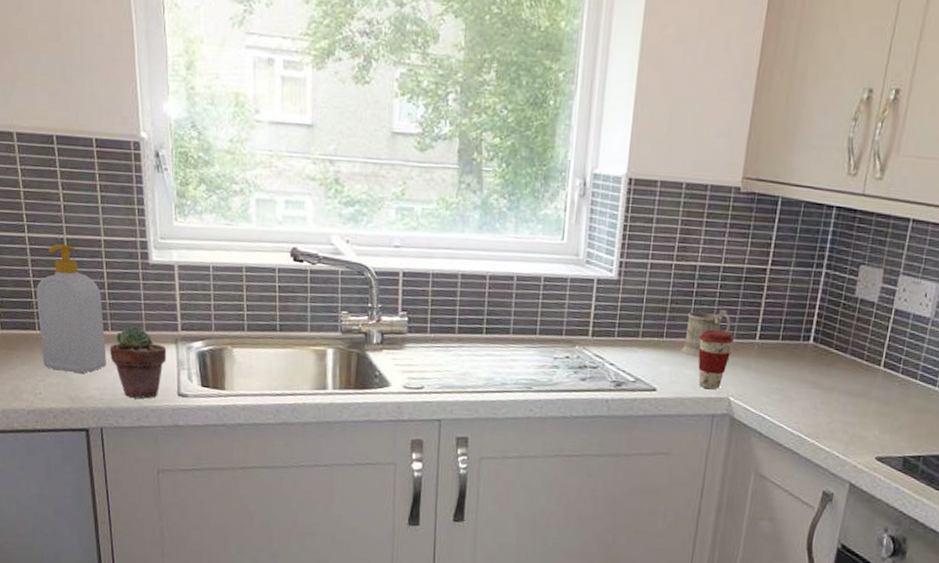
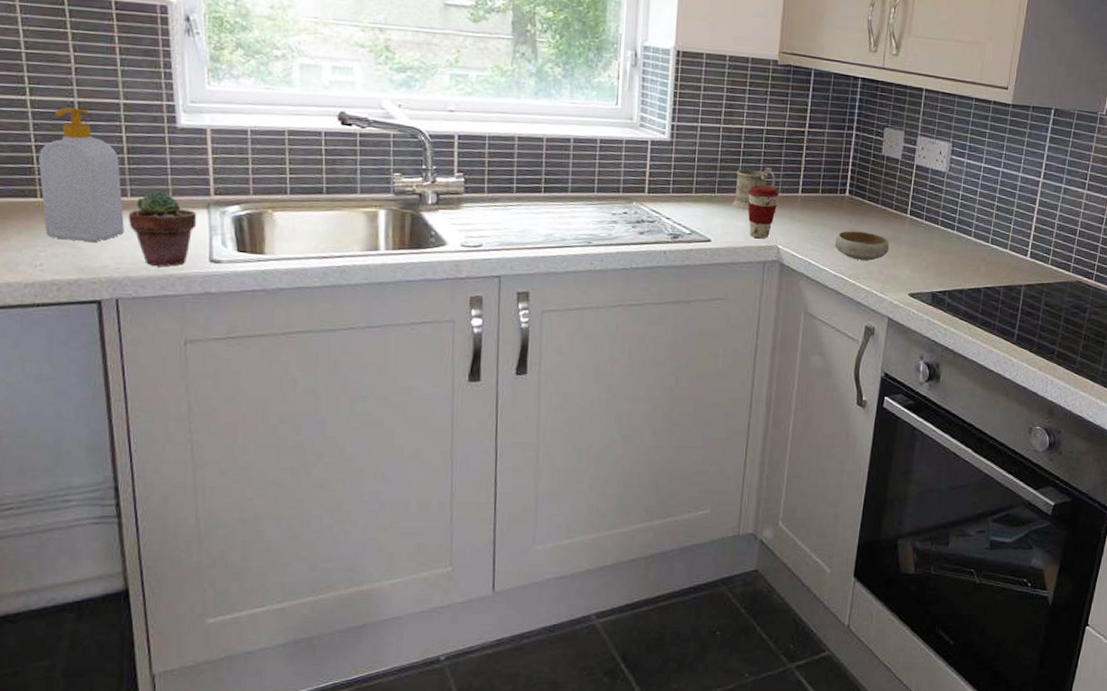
bowl: none [793,383,857,418] -> present [835,230,890,261]

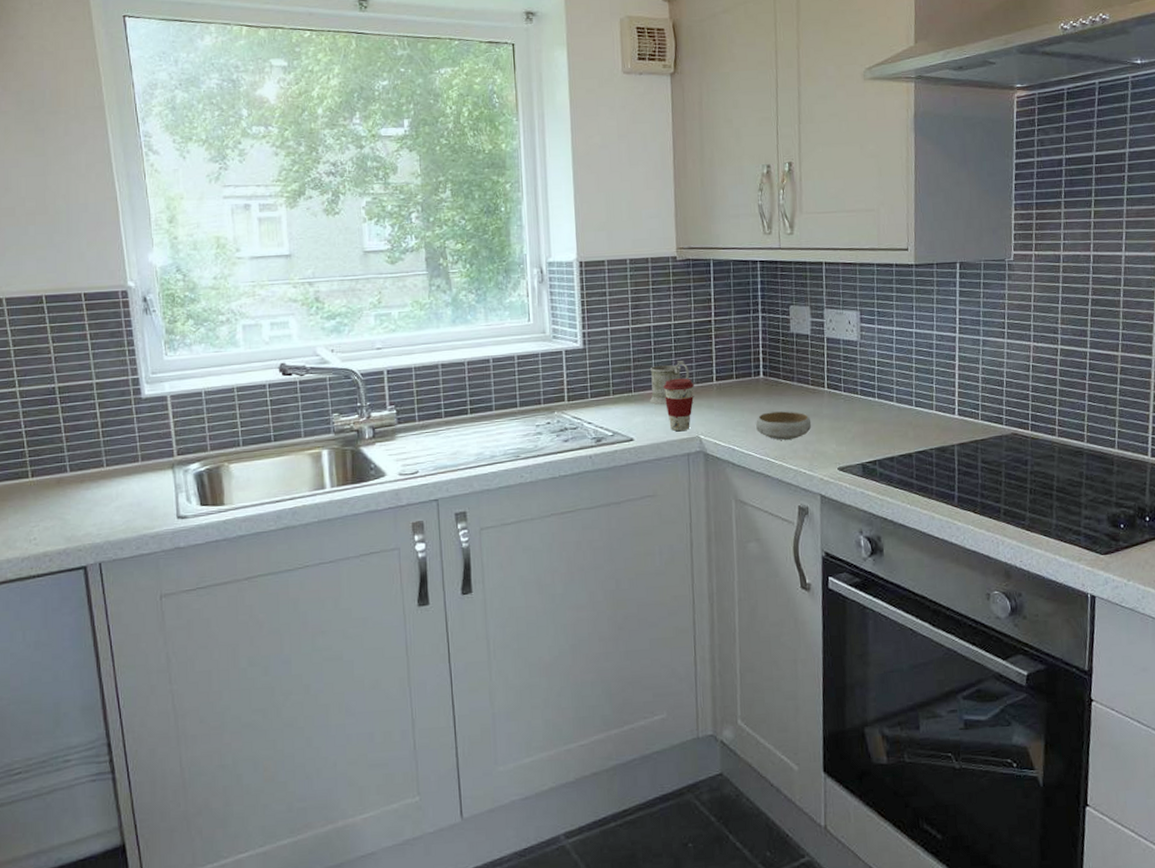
soap bottle: present [38,107,125,242] -> none [28,392,103,513]
potted succulent: present [128,191,197,267] -> none [105,458,164,529]

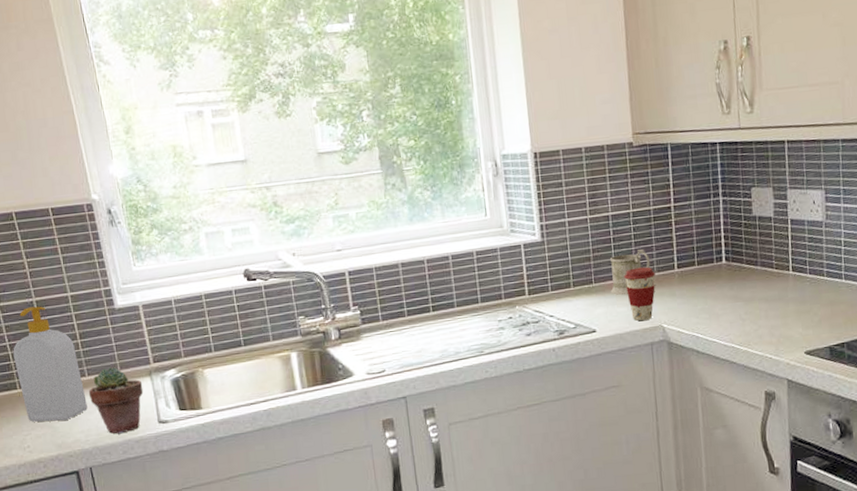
soap bottle: none [28,392,103,513] -> present [13,306,88,422]
potted succulent: none [105,458,164,529] -> present [88,367,144,434]
bowl: present [756,411,812,440] -> none [719,296,777,326]

